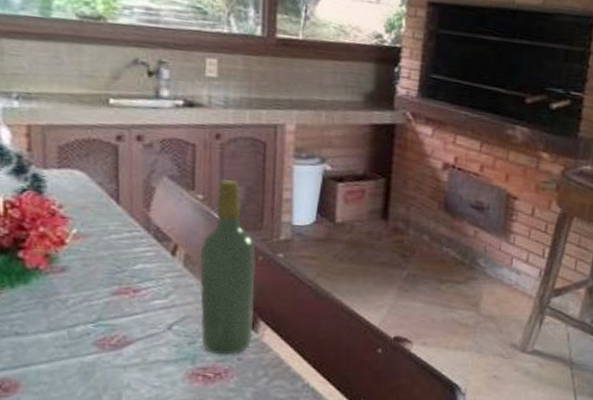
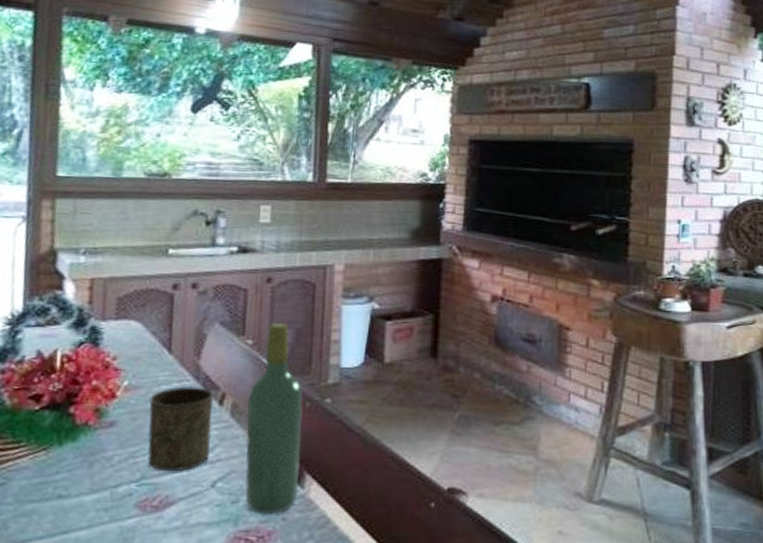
cup: none [100,236,166,315] -> present [148,386,214,472]

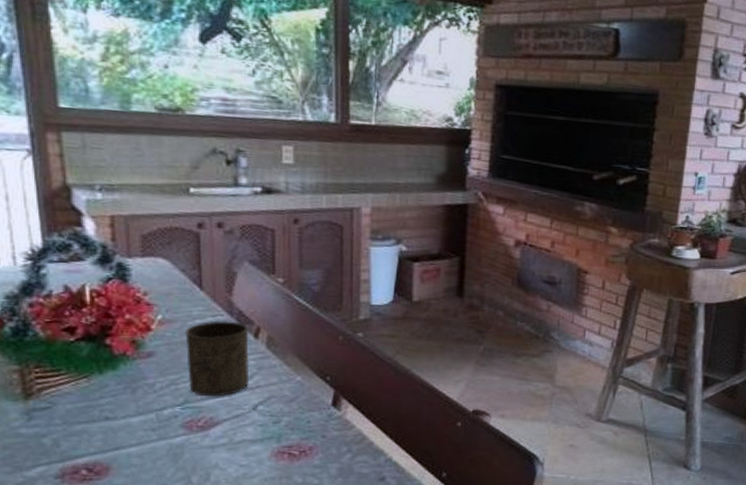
wine bottle: present [245,322,304,515] -> none [281,262,337,433]

